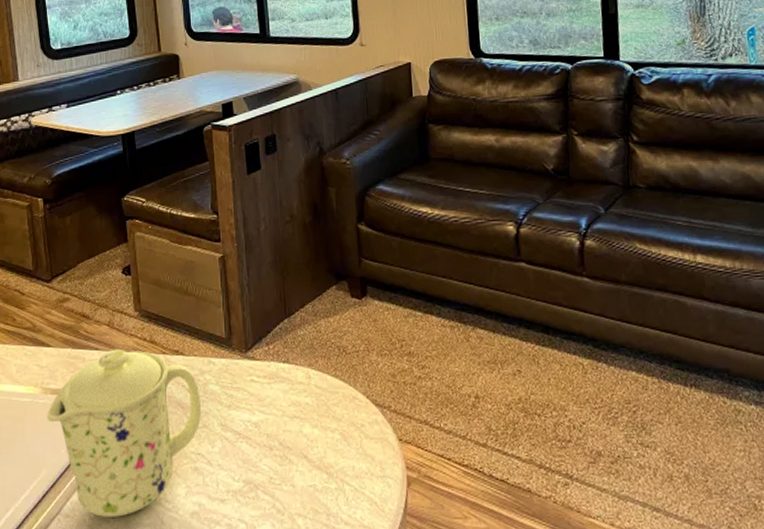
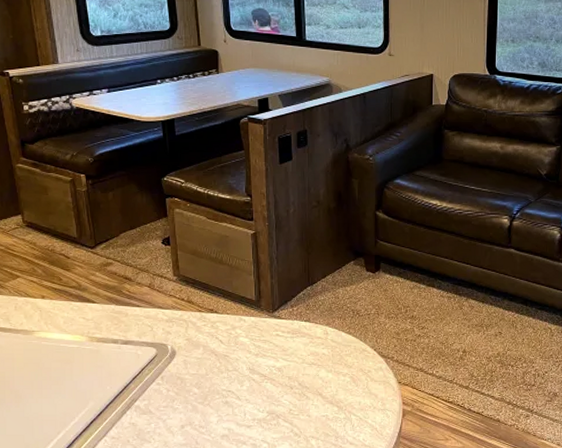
mug: present [47,348,201,517] -> none [93,306,232,439]

